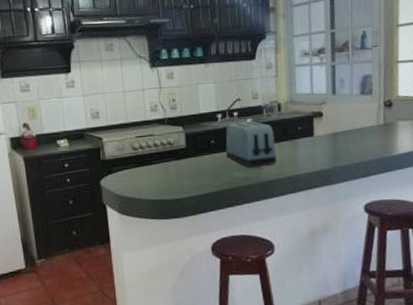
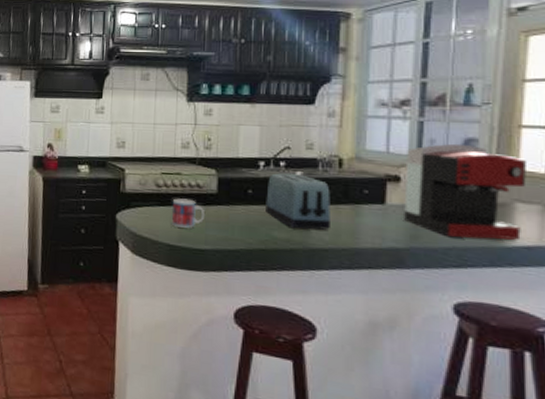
mug: none [149,156,179,184] -> present [171,198,206,228]
coffee maker: none [325,80,404,154] -> present [404,143,528,240]

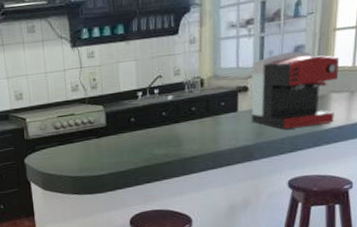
mug: present [171,198,206,228] -> none [70,135,99,162]
toaster: present [266,173,330,230] -> none [146,98,197,145]

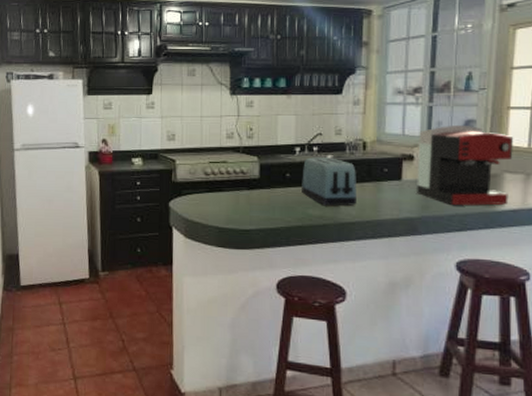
toaster: none [146,98,197,145] -> present [302,157,356,206]

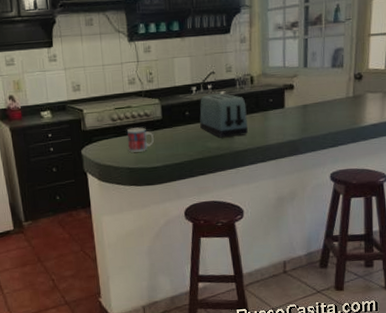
mug: none [219,184,250,212] -> present [126,127,155,153]
coffee maker: present [417,124,514,206] -> none [297,53,374,125]

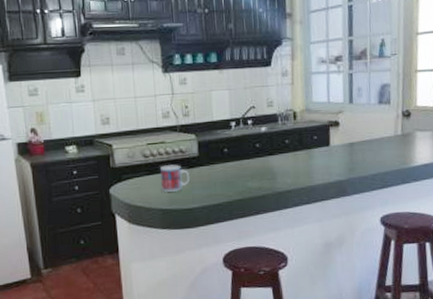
toaster: present [199,93,248,138] -> none [239,130,291,178]

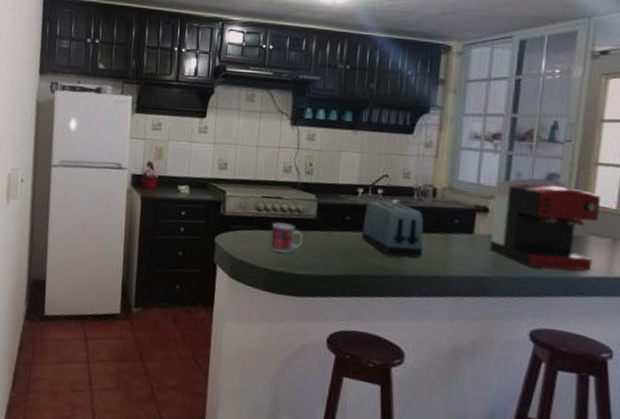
toaster: none [239,130,291,178] -> present [362,200,424,258]
coffee maker: none [342,89,422,165] -> present [490,177,601,271]

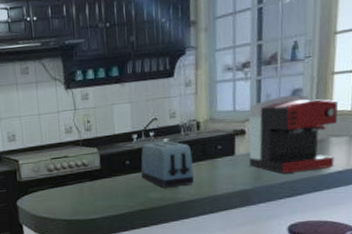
mug: present [269,222,304,253] -> none [63,177,93,205]

